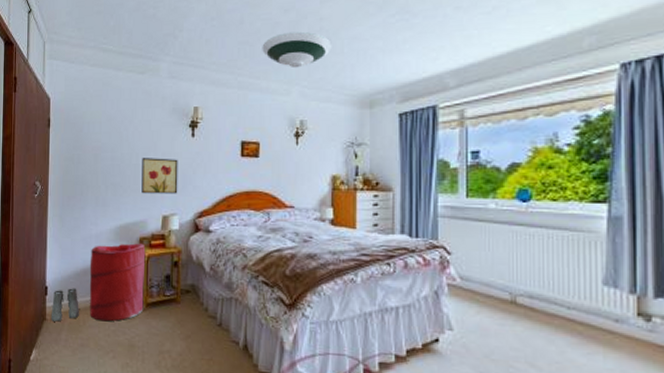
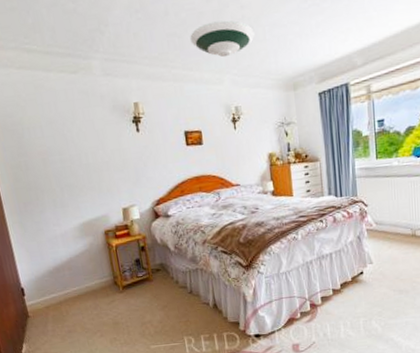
boots: present [51,288,79,322] -> none [31,285,61,317]
laundry hamper: present [89,243,146,322] -> none [59,236,121,309]
wall art: present [141,158,178,194] -> none [92,154,133,191]

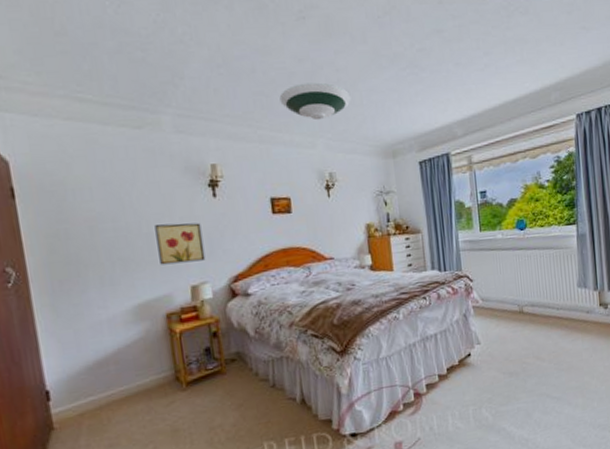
wall art: none [92,154,133,191] -> present [155,223,206,265]

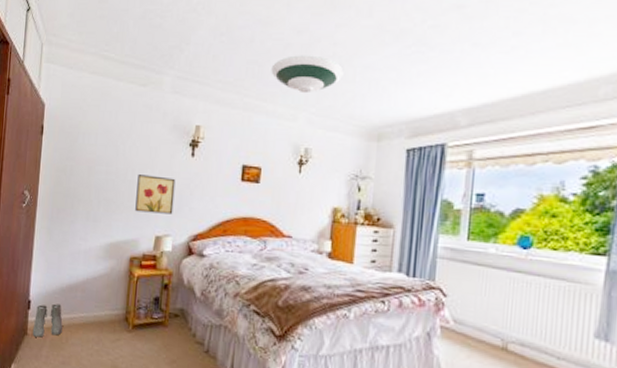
boots: none [59,384,101,429] -> present [32,303,63,338]

